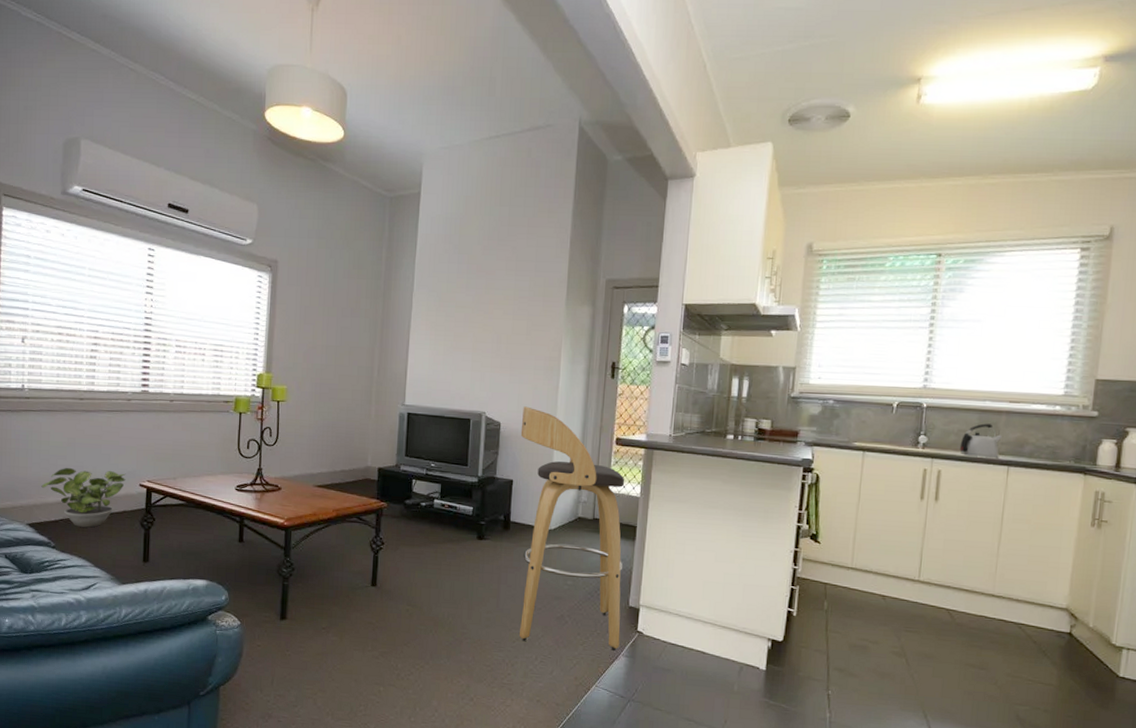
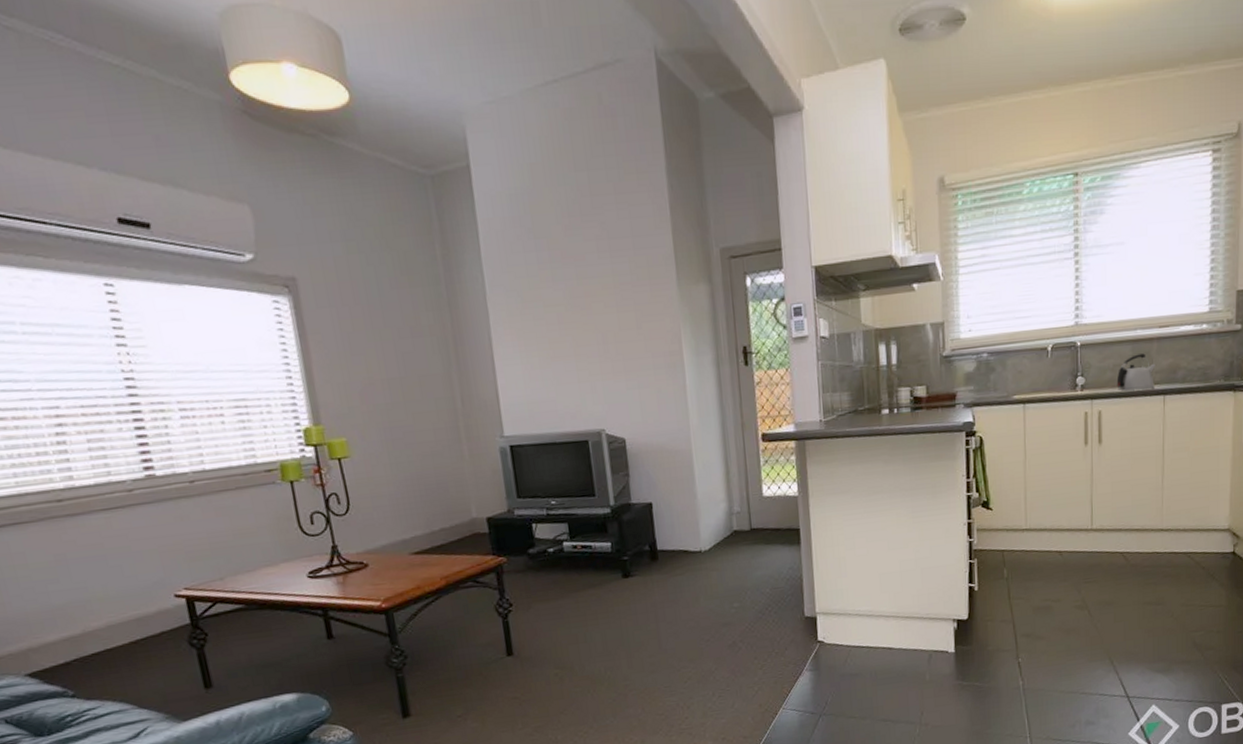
potted plant: present [41,467,126,528] -> none [32,585,154,664]
bar stool: present [520,406,625,651] -> none [648,414,802,679]

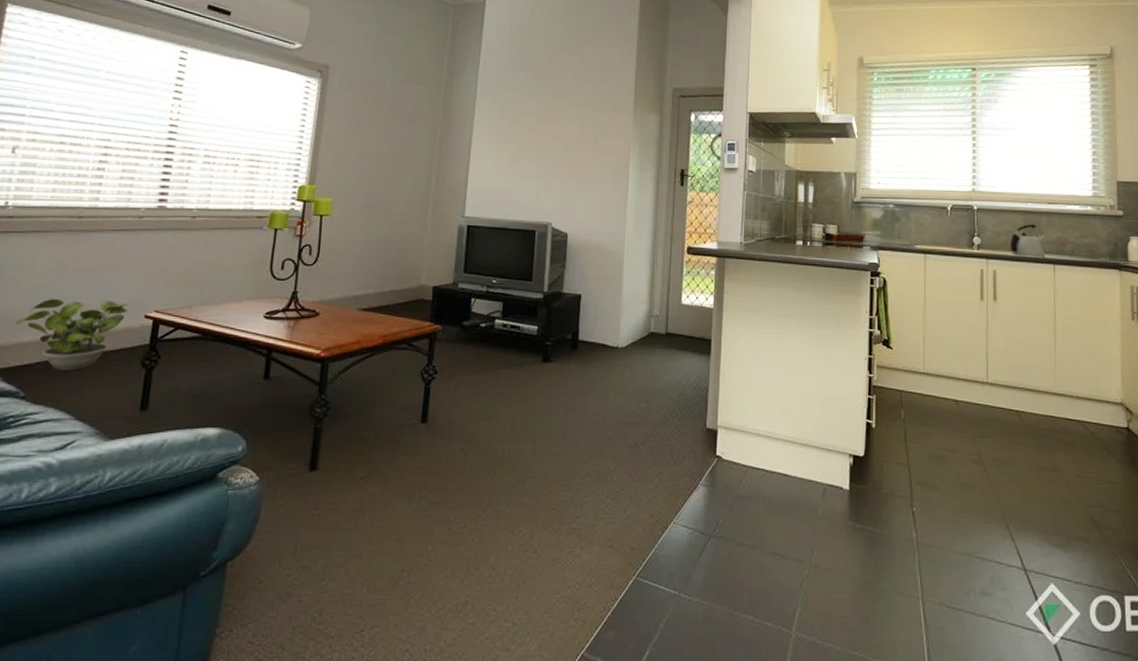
potted plant: none [32,585,154,664] -> present [15,298,129,371]

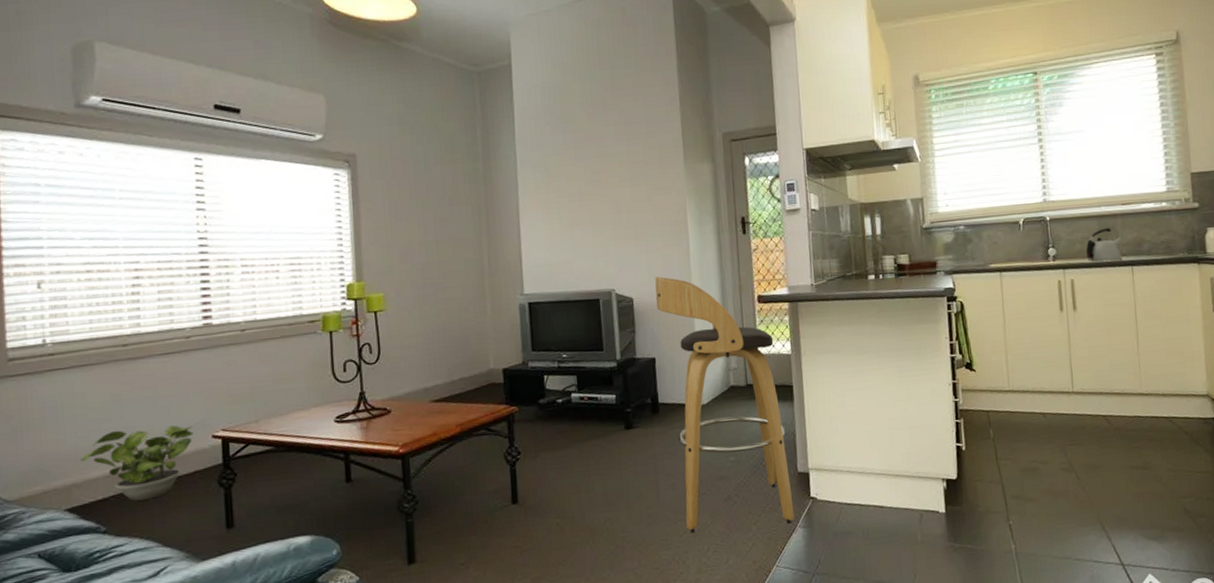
bar stool: none [589,216,699,480] -> present [655,276,795,532]

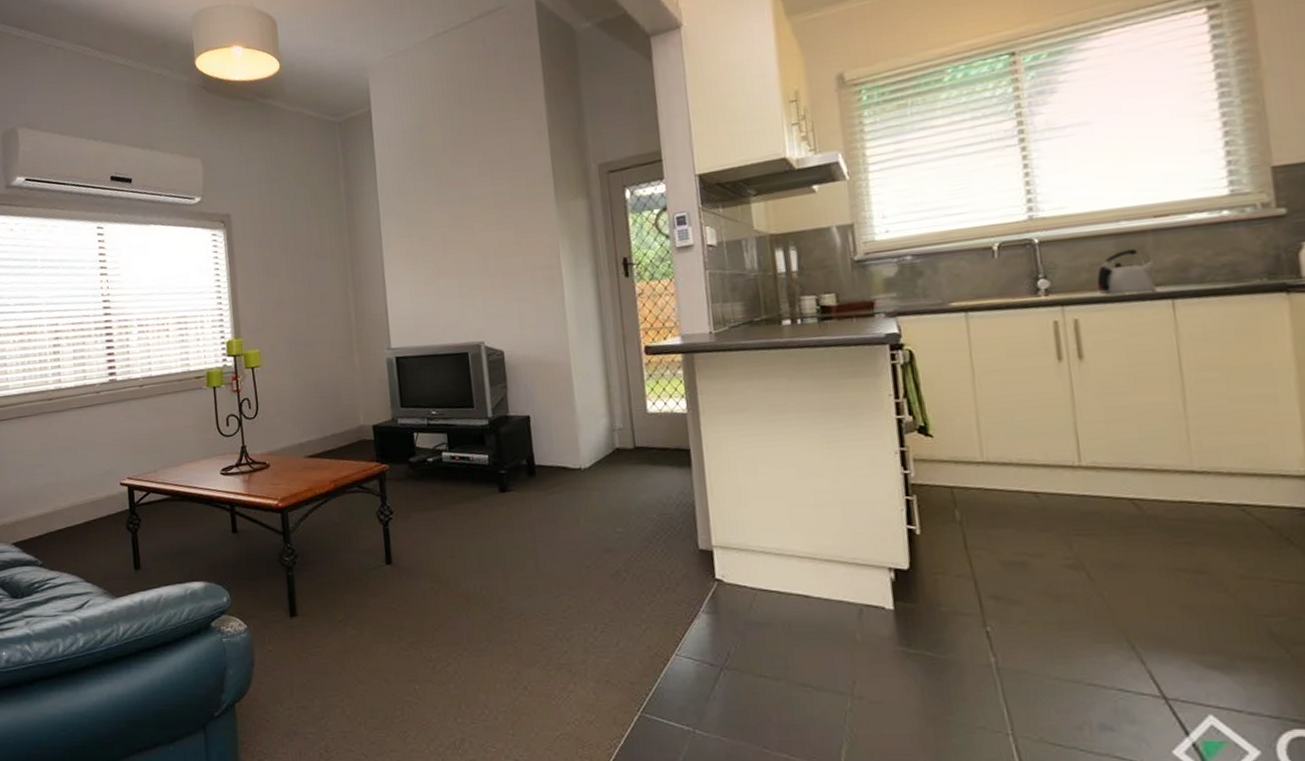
potted plant: present [80,425,194,501] -> none [21,473,106,540]
bar stool: present [655,276,795,532] -> none [527,327,697,608]

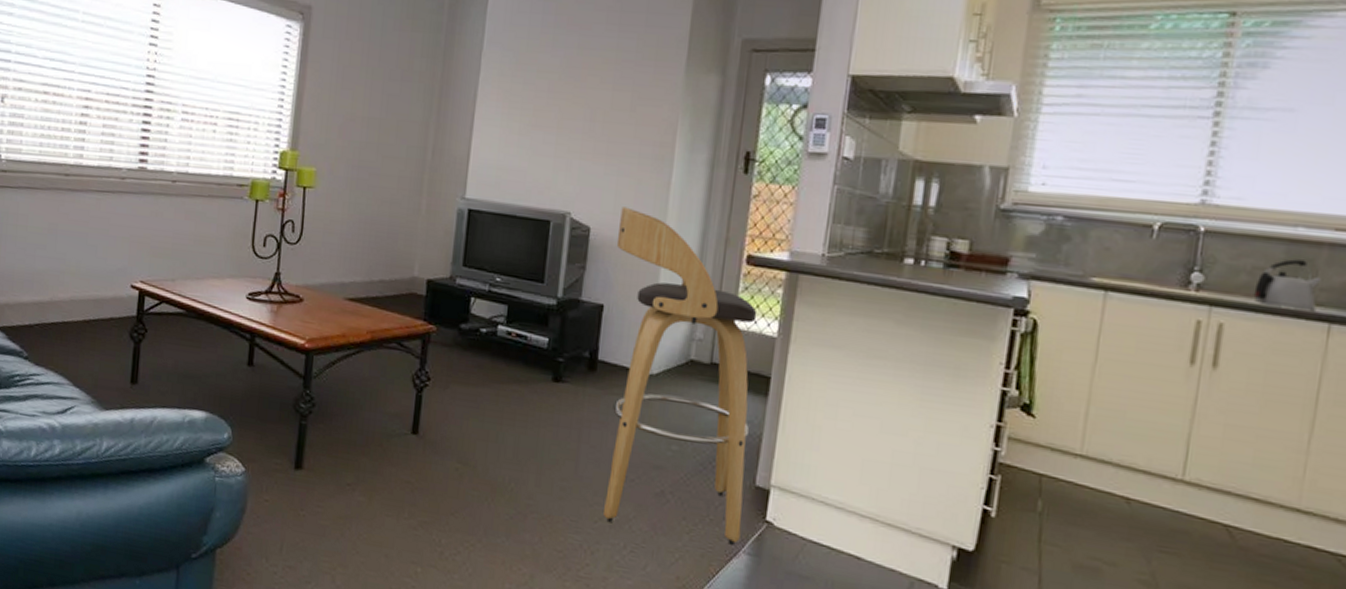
bar stool: none [527,327,697,608] -> present [603,207,758,545]

